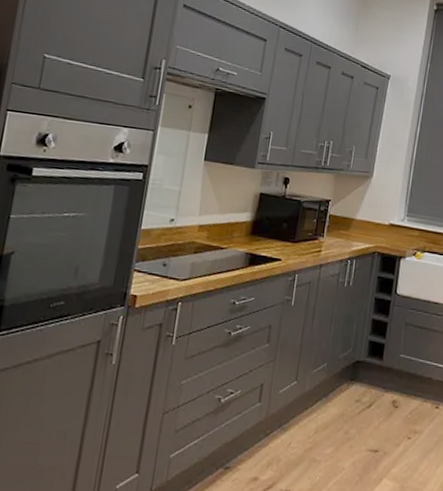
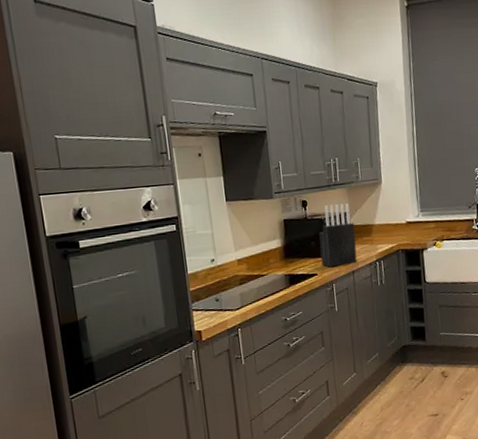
knife block: none [288,188,334,257] -> present [319,203,358,267]

